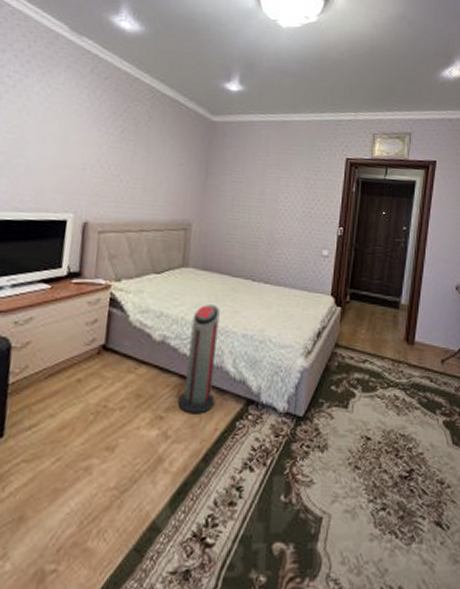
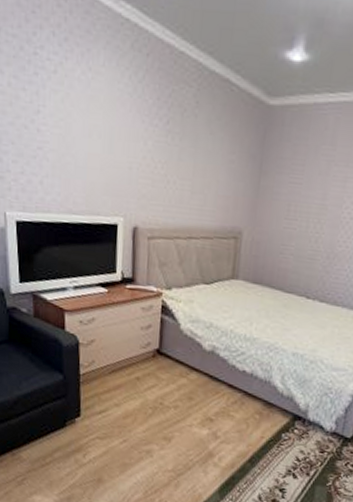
air purifier: present [177,304,220,414] -> none [226,319,271,422]

